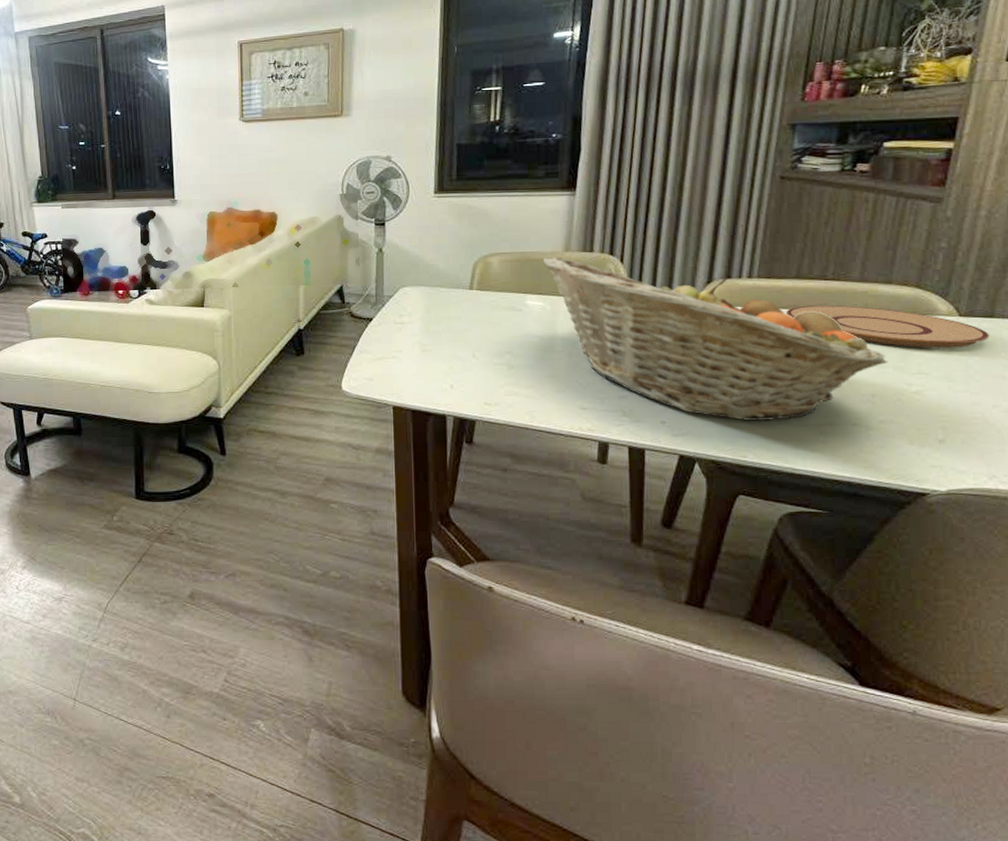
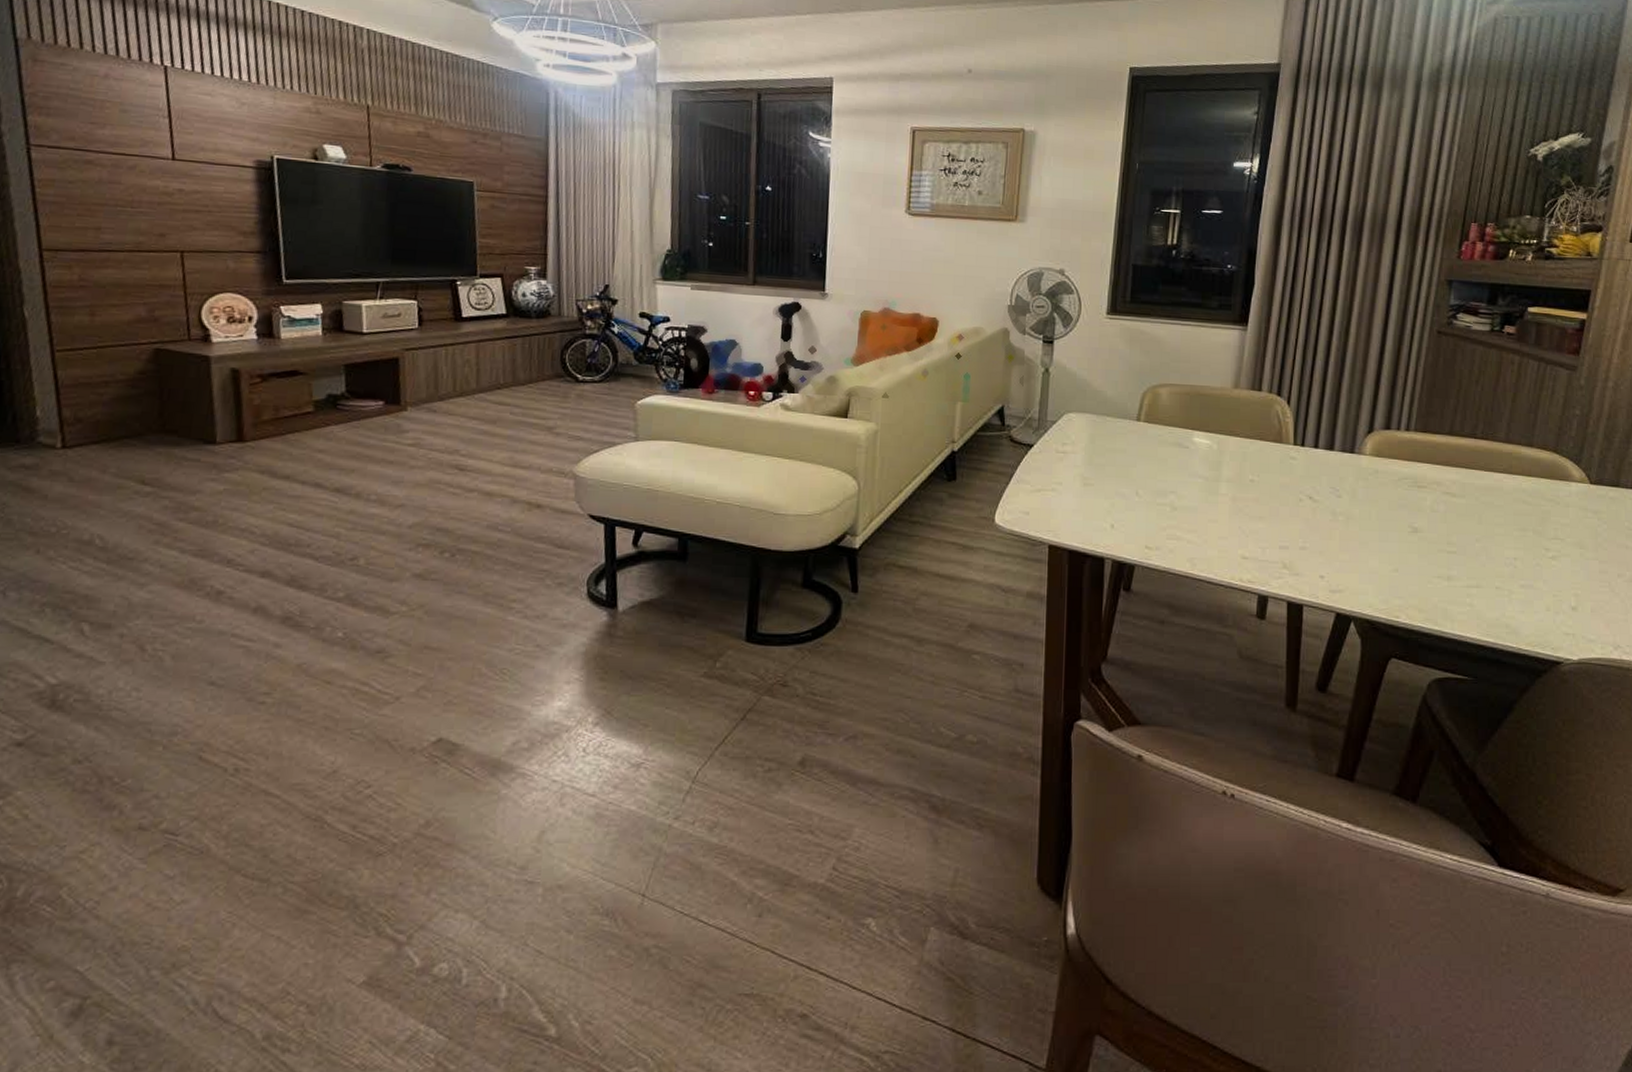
fruit basket: present [543,256,888,421] -> none [1212,392,1529,580]
plate: present [785,305,990,348] -> none [1439,463,1615,515]

